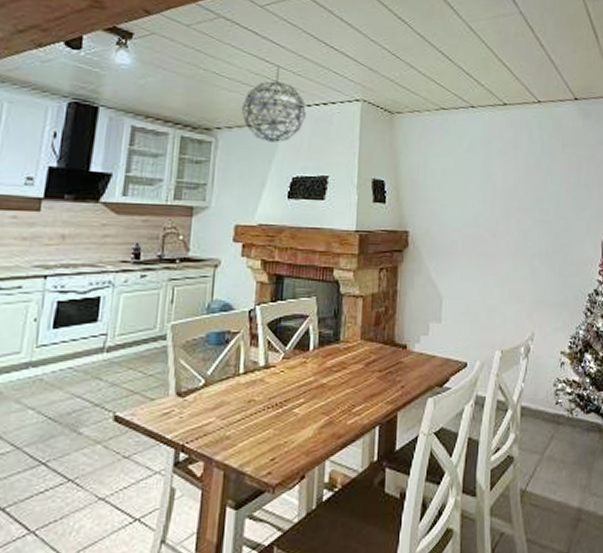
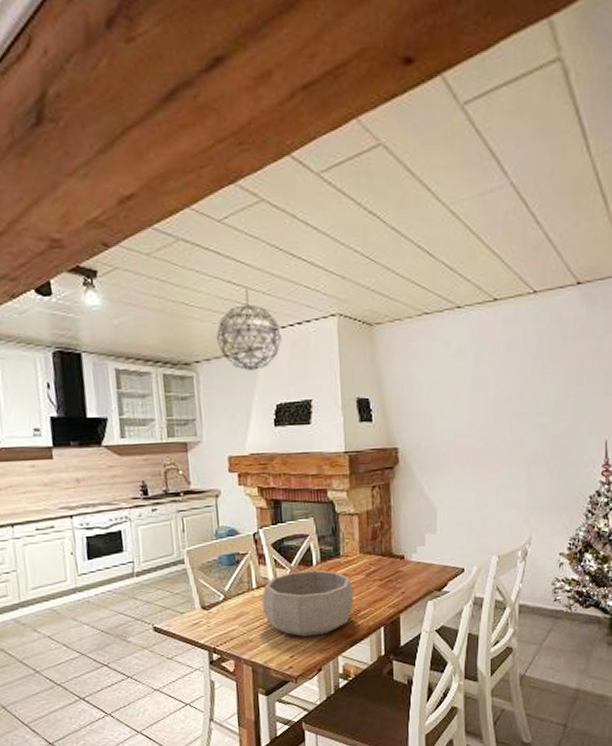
decorative bowl: none [247,356,350,435] -> present [262,570,354,637]

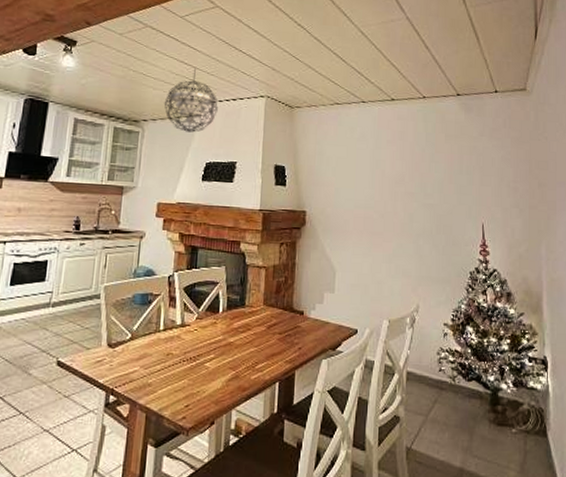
decorative bowl: present [262,570,354,637] -> none [166,317,254,386]

